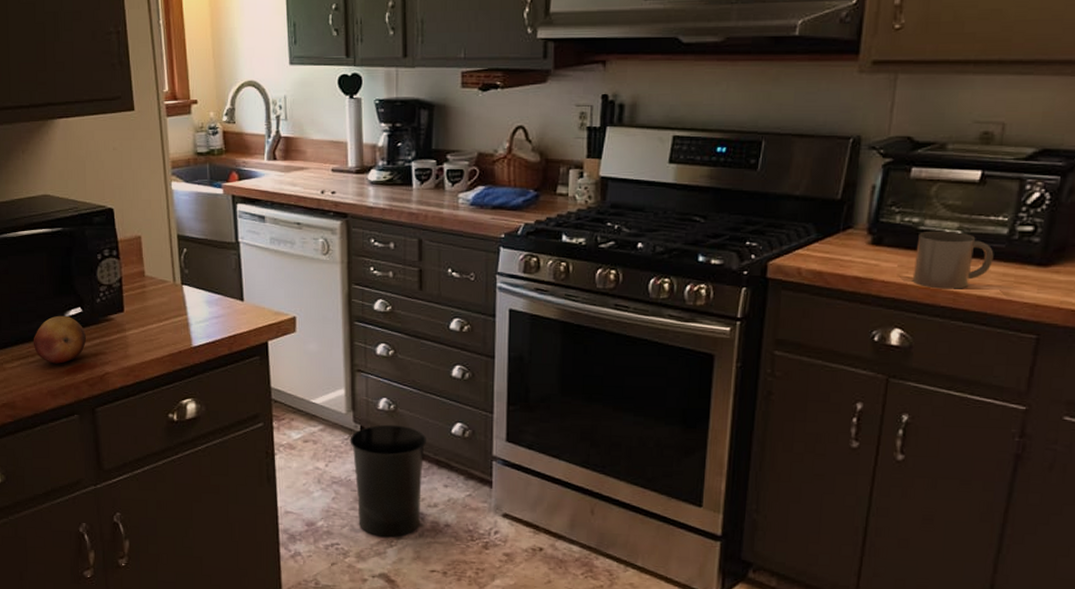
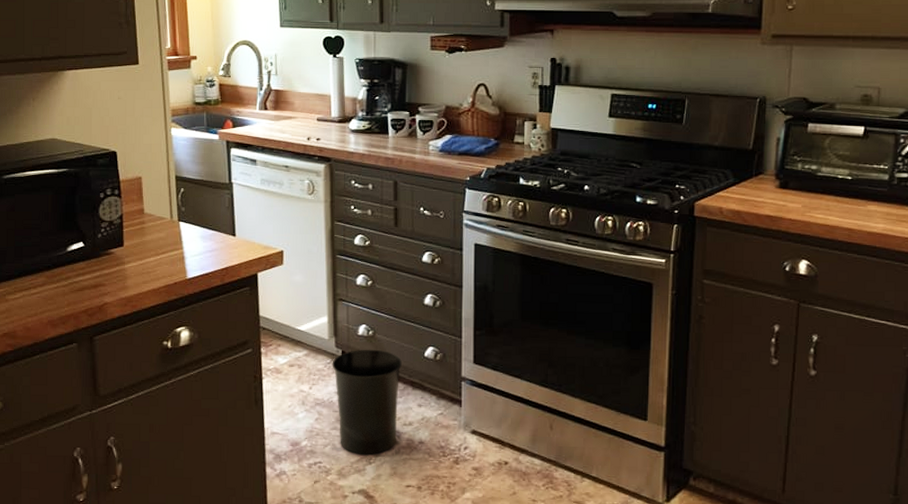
fruit: present [33,315,87,364] -> none [35,249,88,295]
mug: present [912,230,994,290] -> none [814,176,879,227]

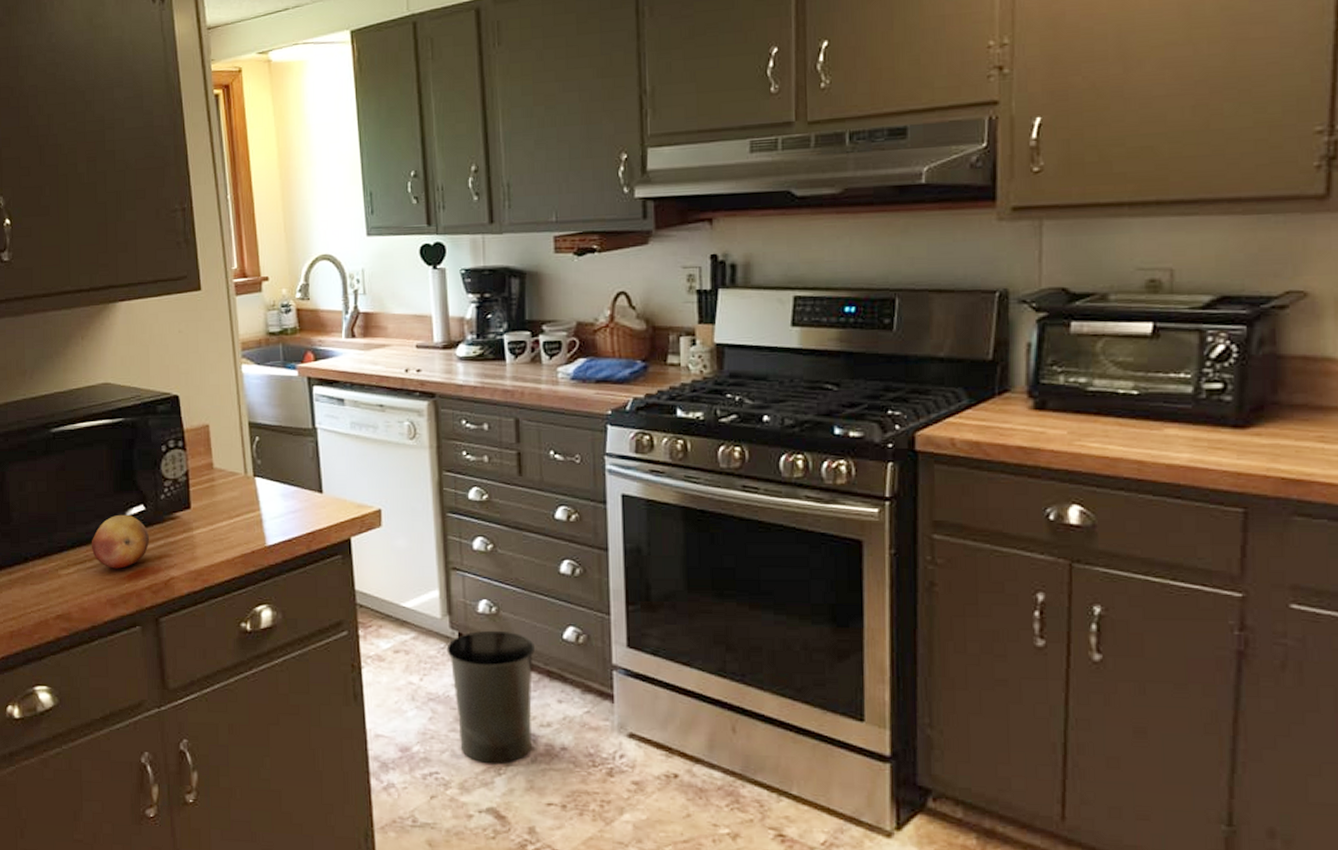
fruit: none [35,249,88,295] -> present [91,514,150,569]

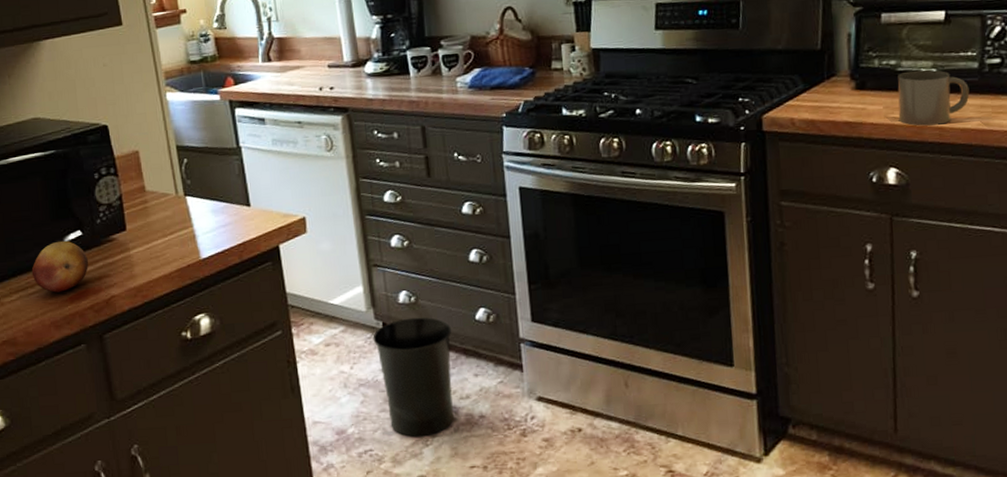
mug: none [1086,391,1180,459] -> present [897,69,970,127]

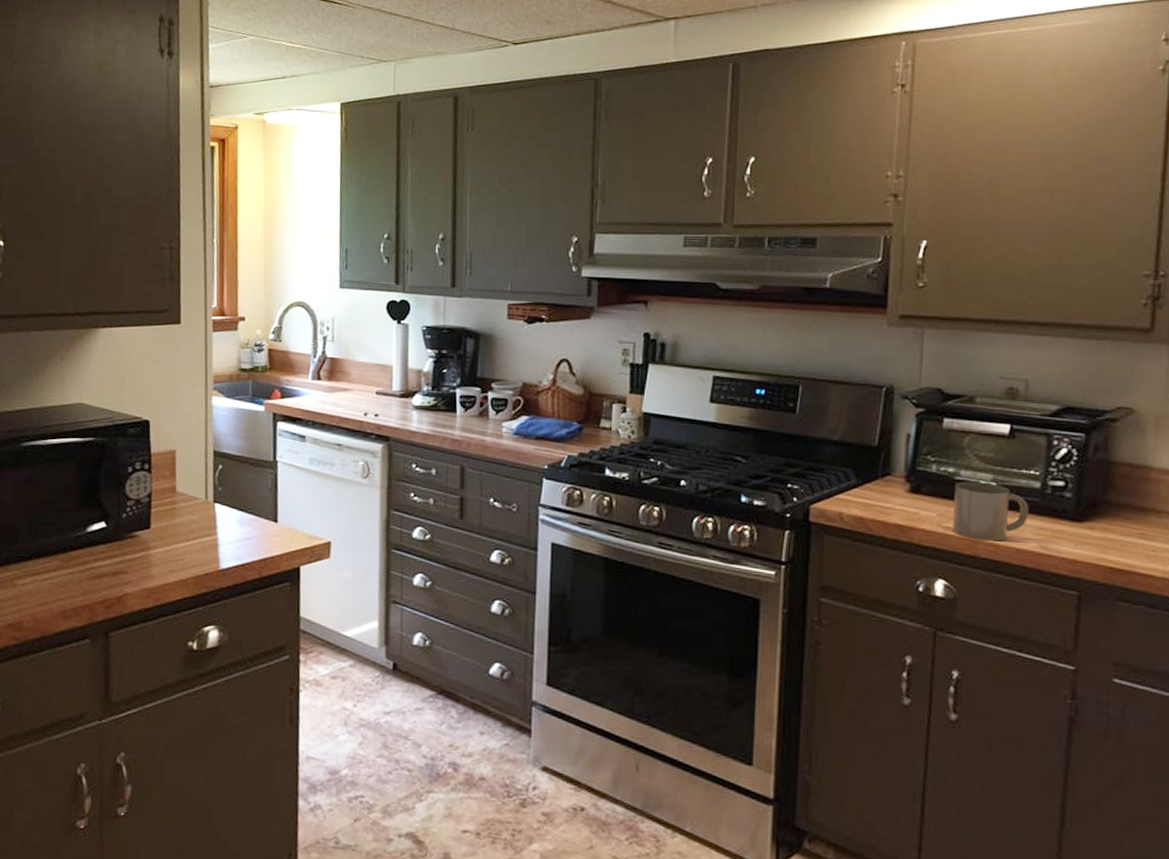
fruit: present [31,240,89,293] -> none [49,529,108,582]
waste bin: present [372,317,454,437] -> none [381,662,462,791]

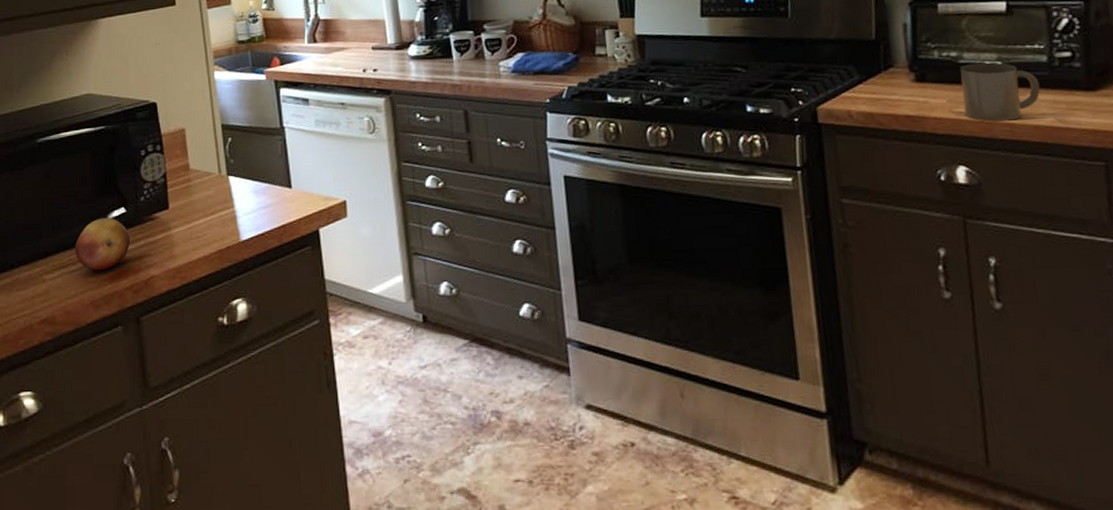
fruit: none [49,529,108,582] -> present [74,217,131,271]

